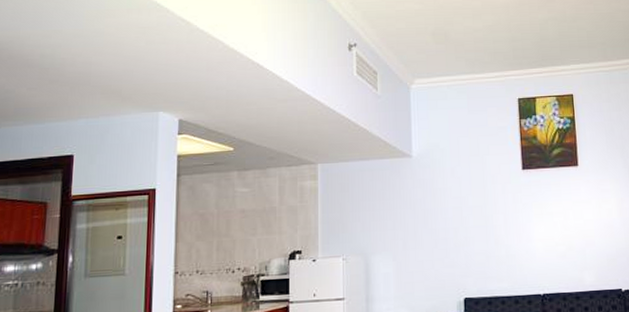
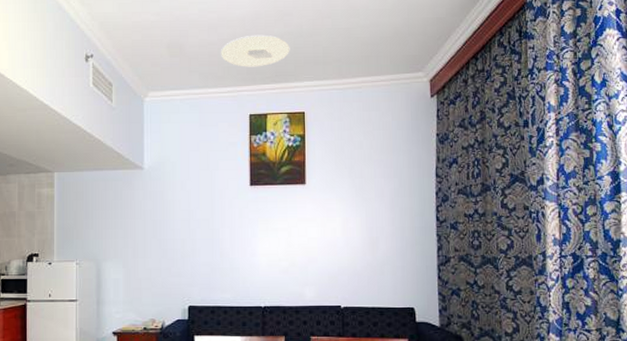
ceiling light: none [486,20,555,52] -> present [221,34,290,67]

